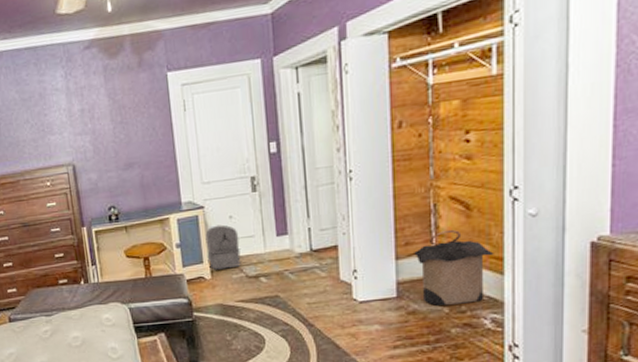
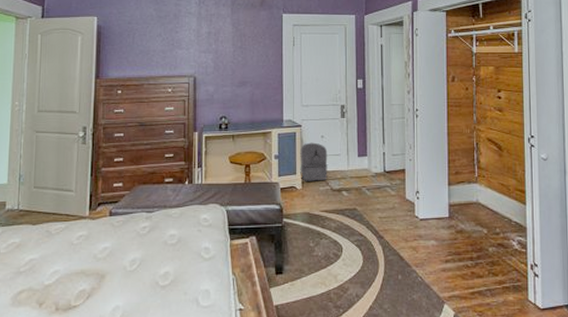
laundry hamper: present [414,229,494,306] -> none [462,164,519,227]

